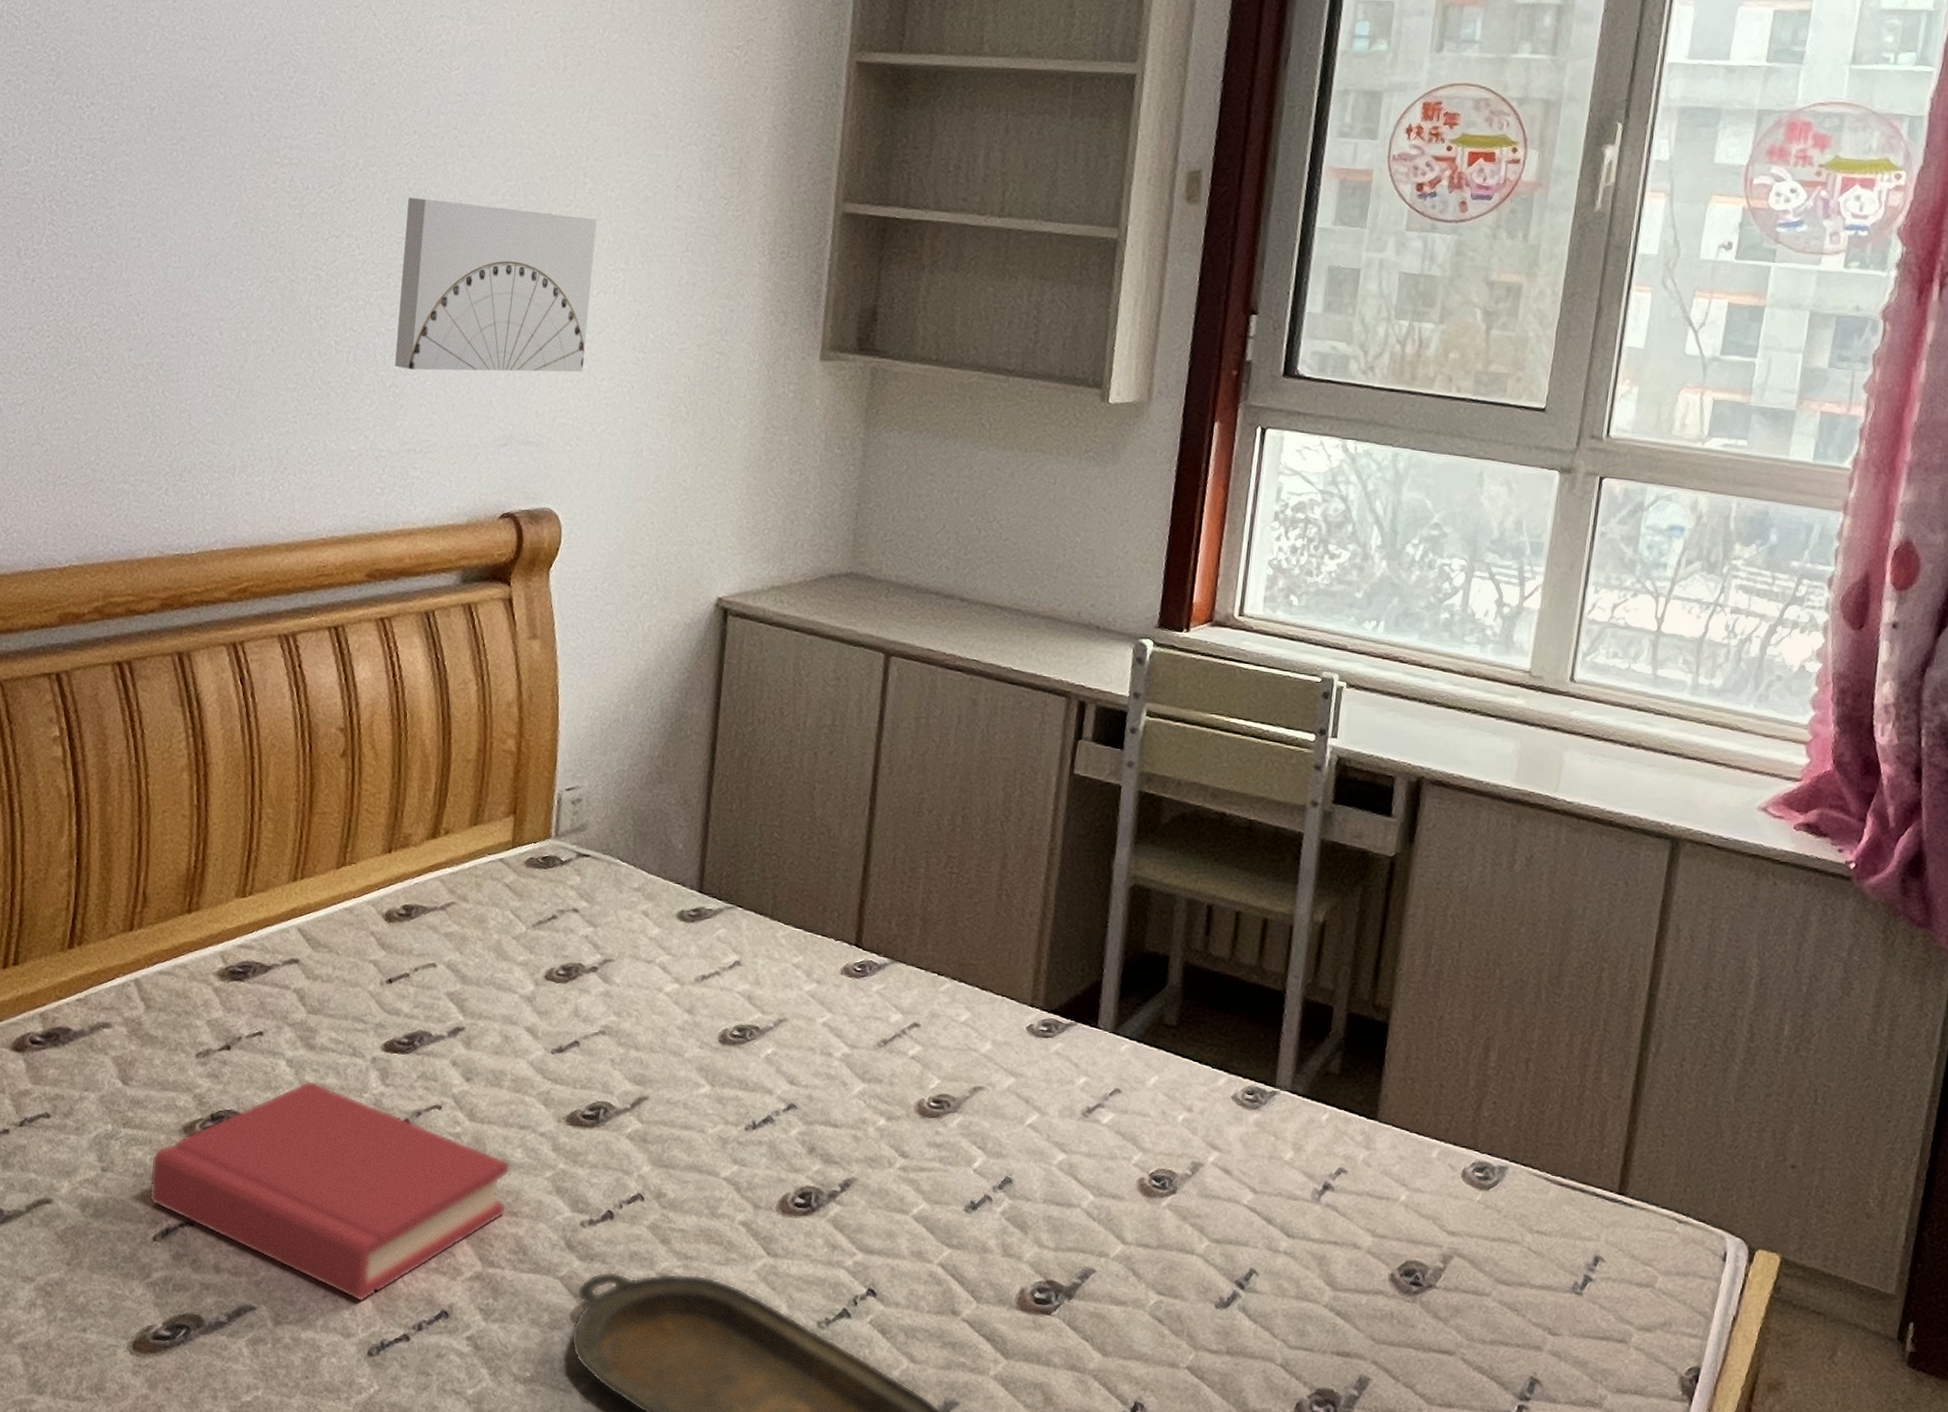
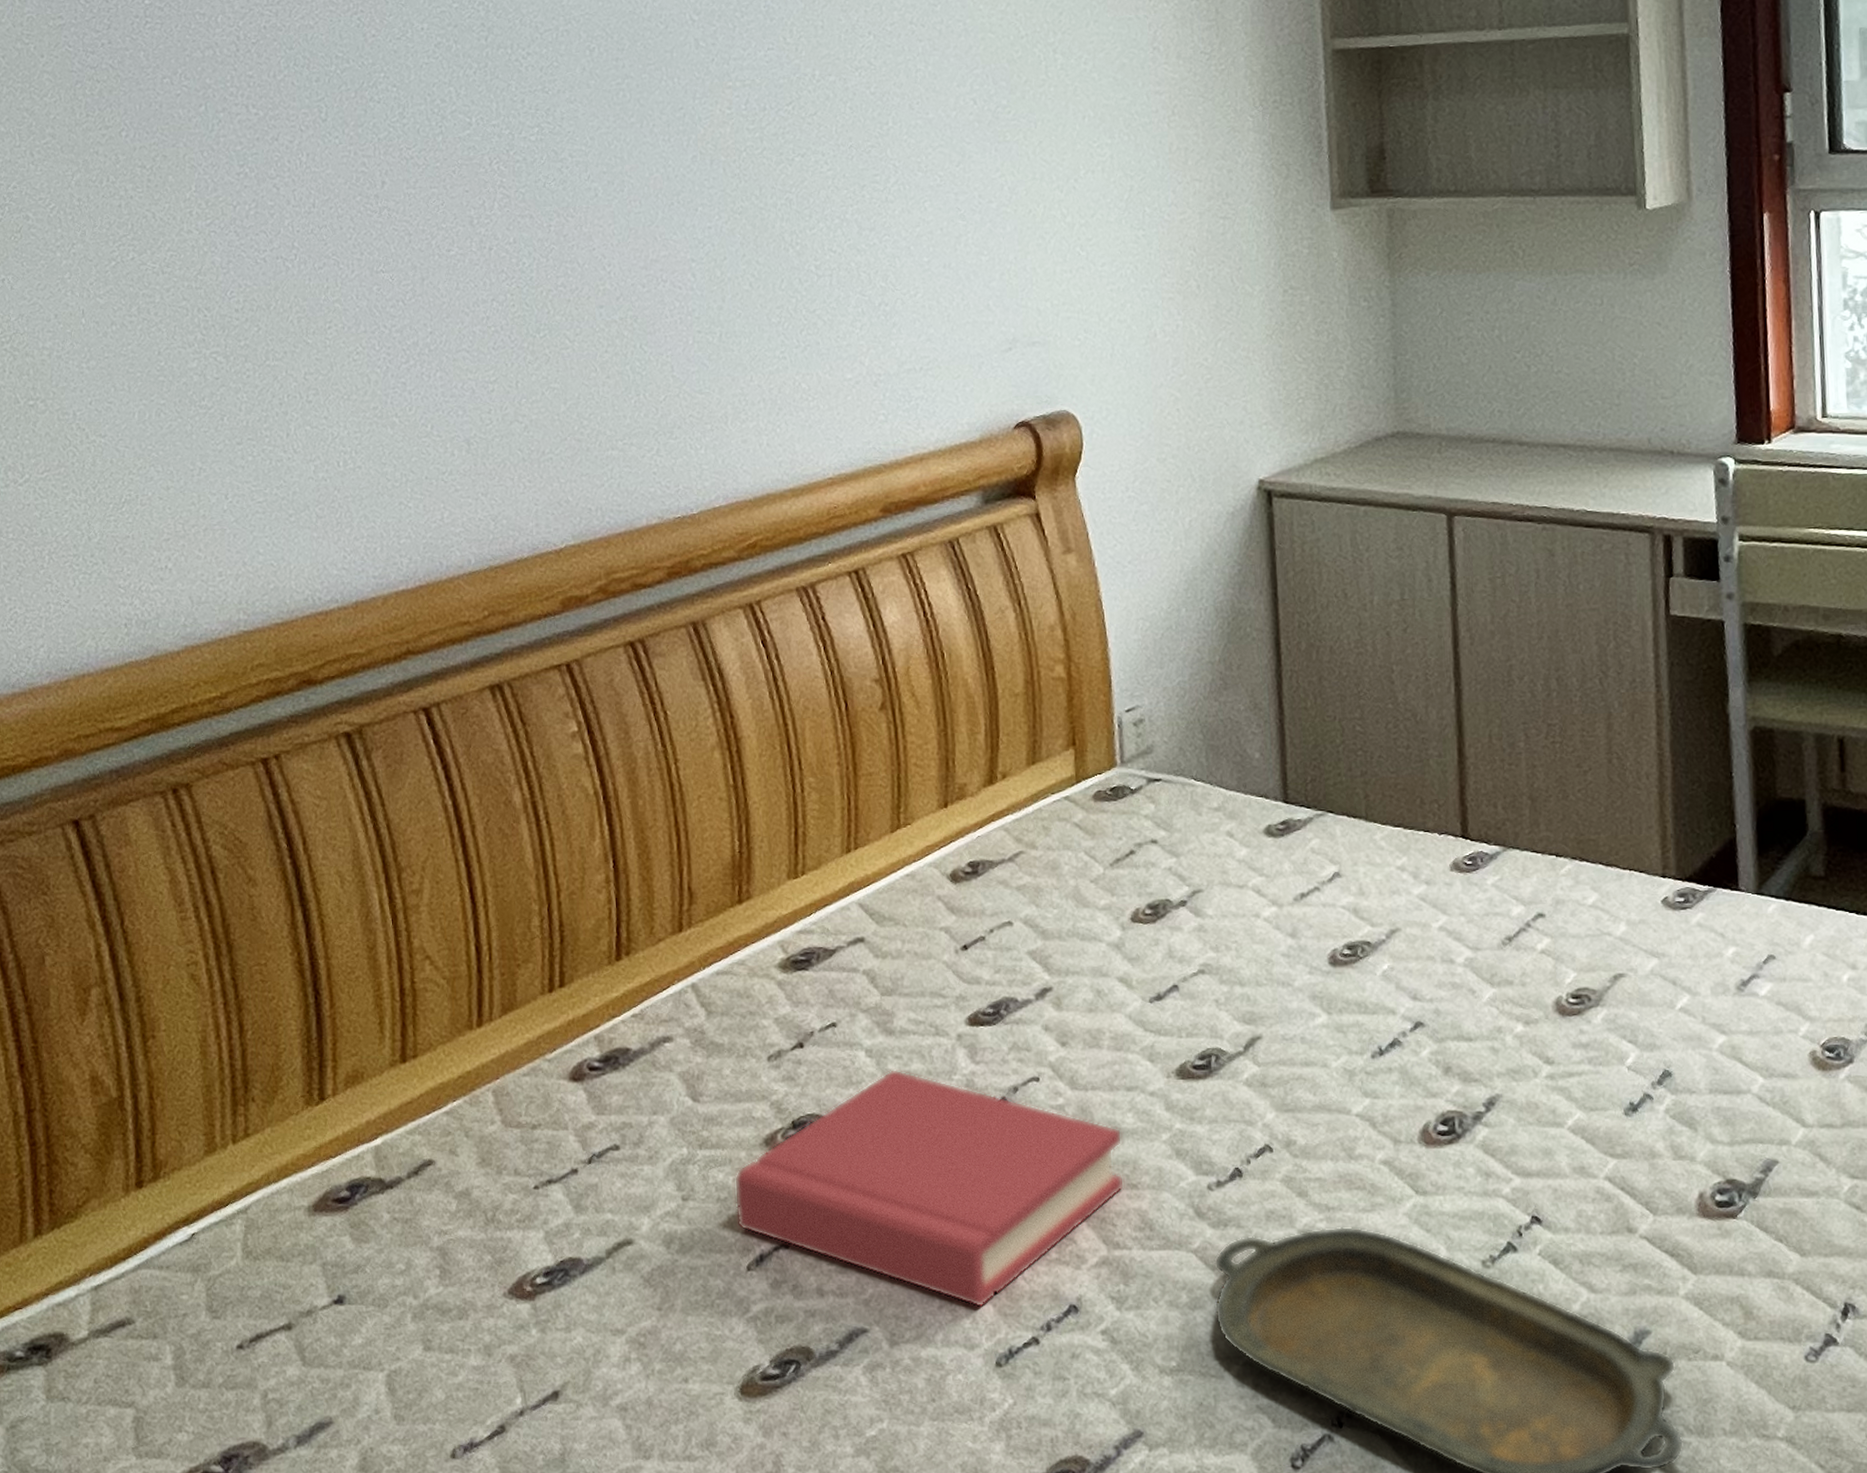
wall art: present [395,197,597,372] -> none [872,95,1081,284]

